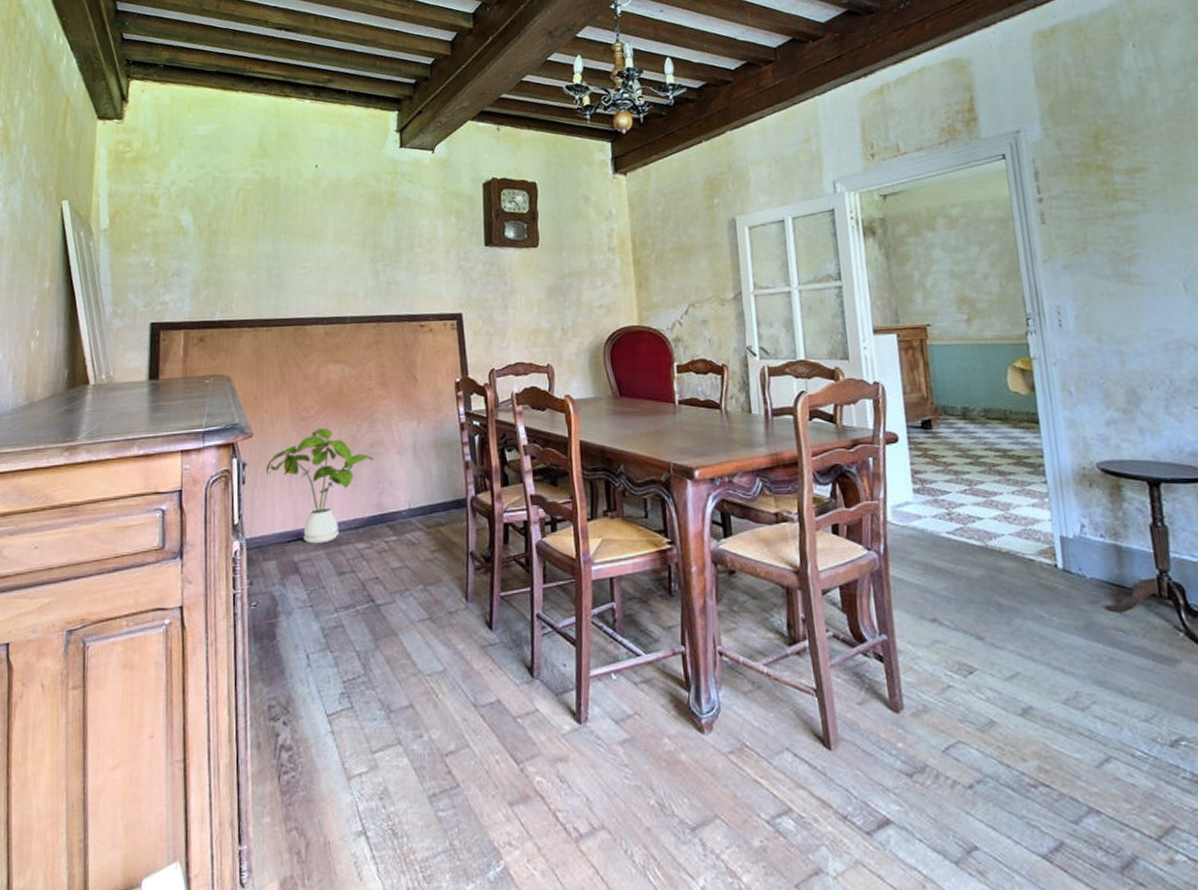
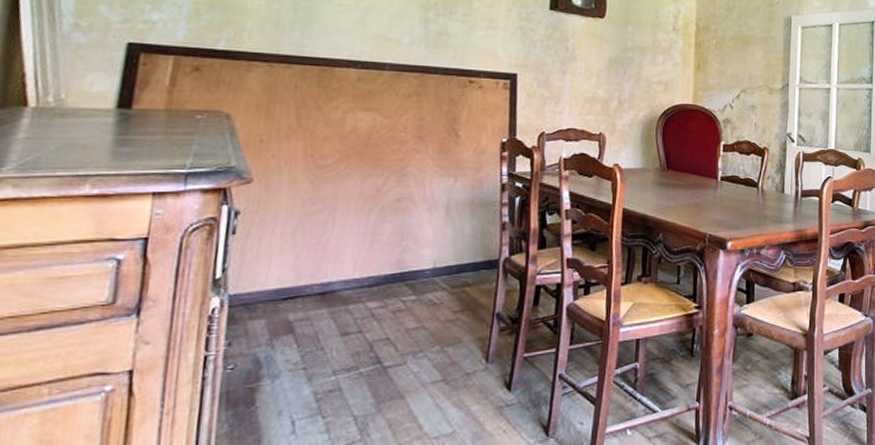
house plant: present [266,428,374,544] -> none [264,179,400,302]

